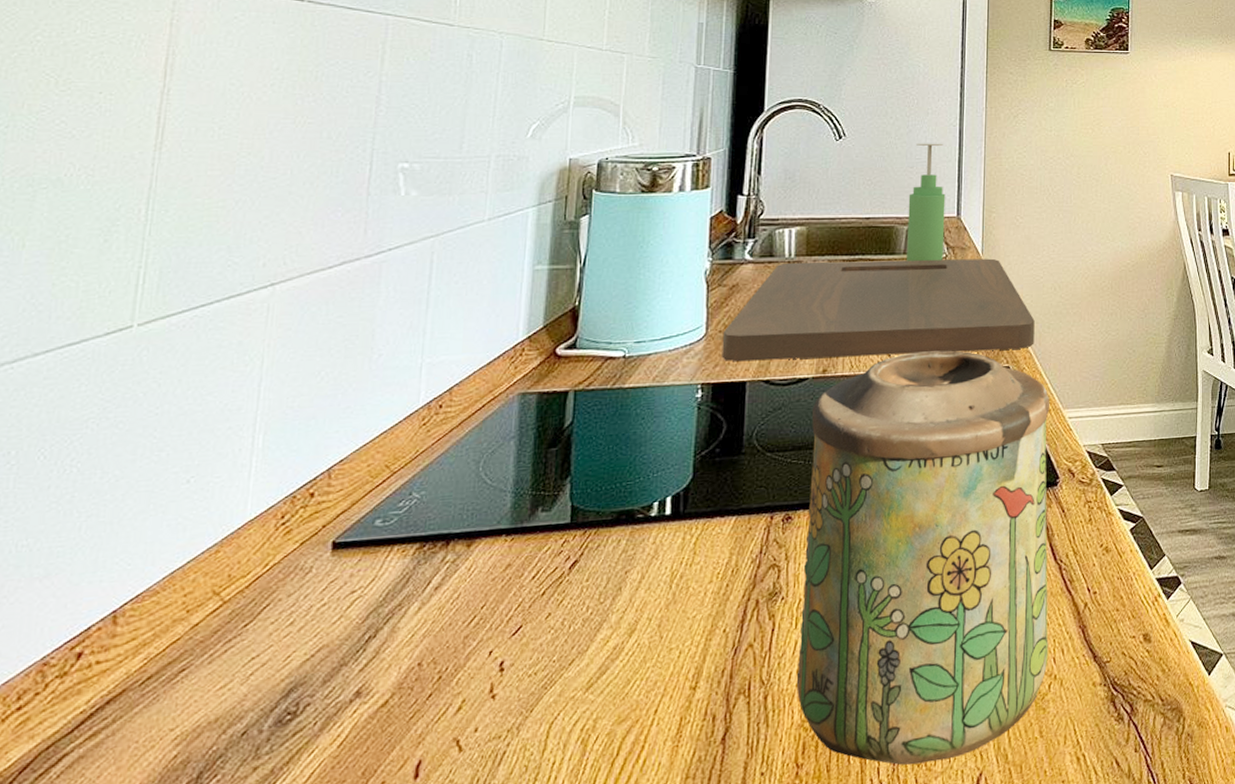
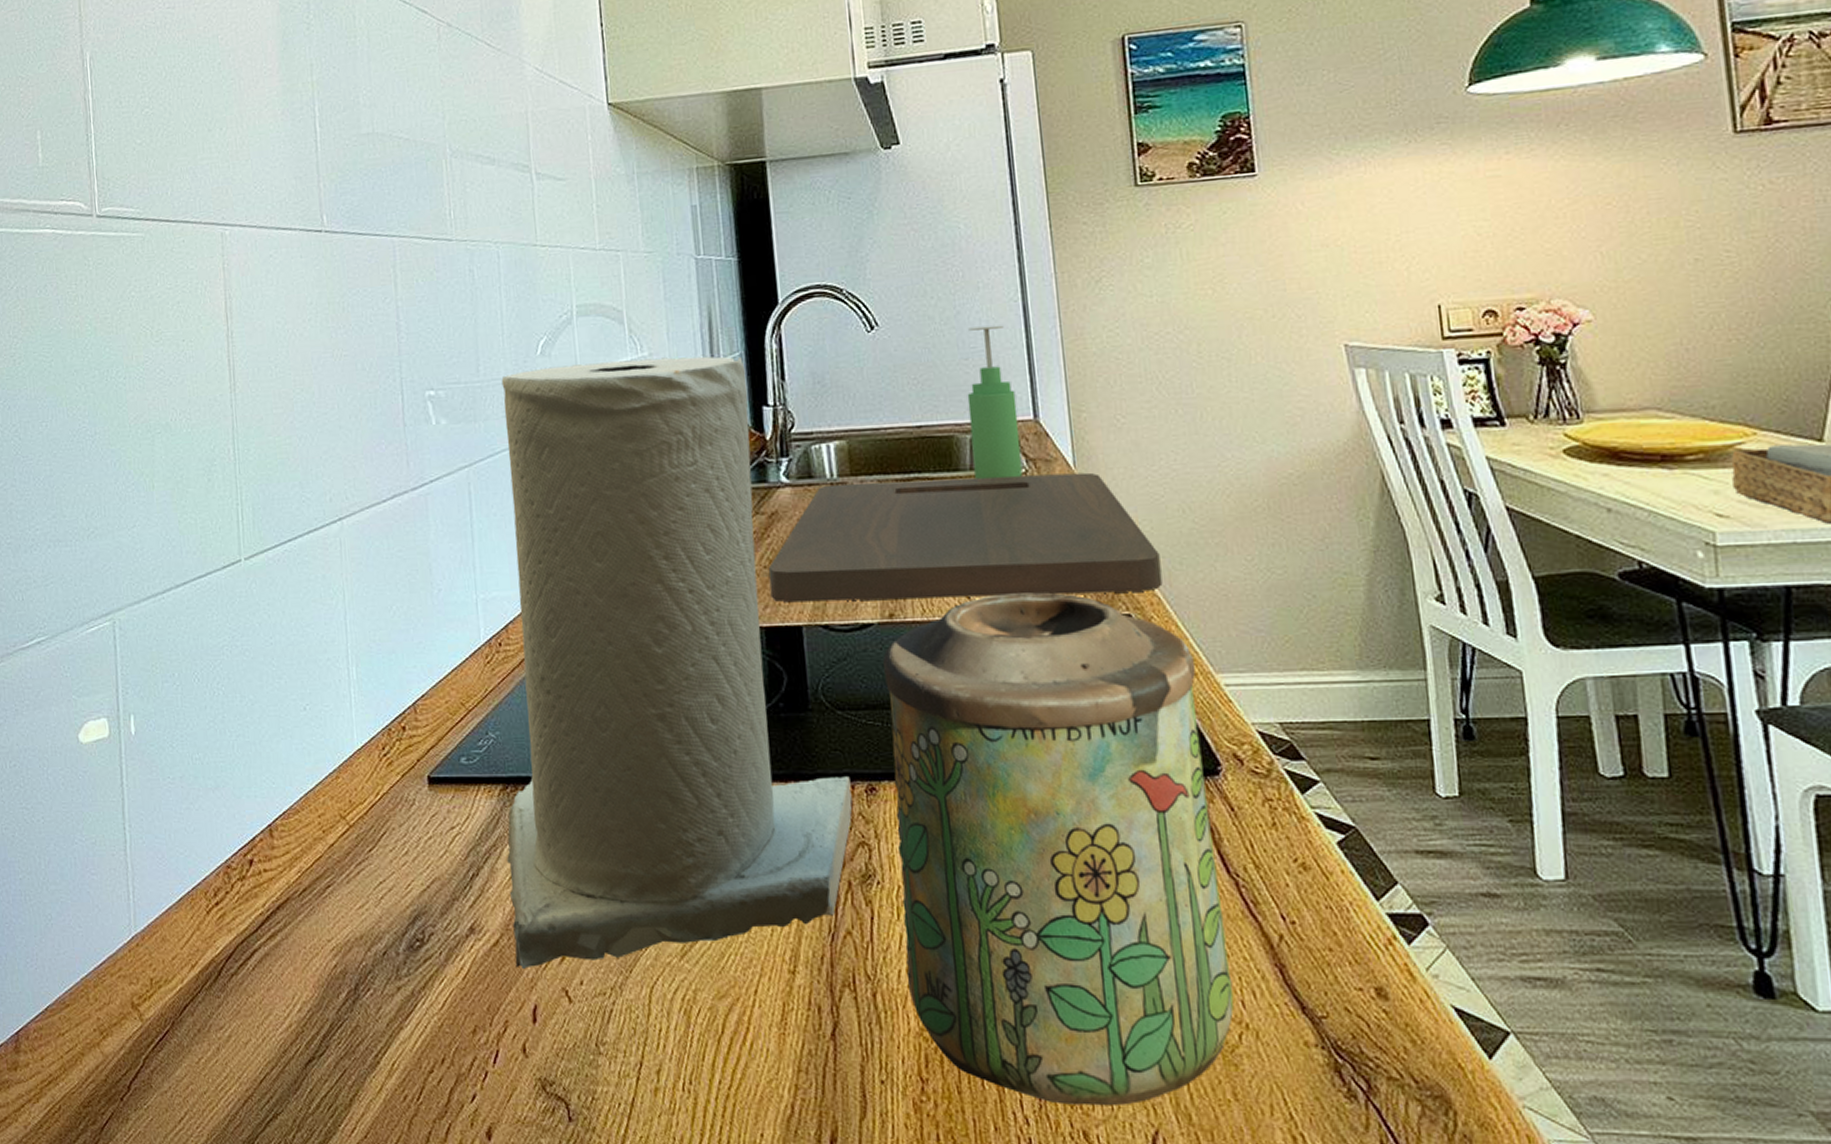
paper towel: none [403,148,770,726] -> present [501,356,853,969]

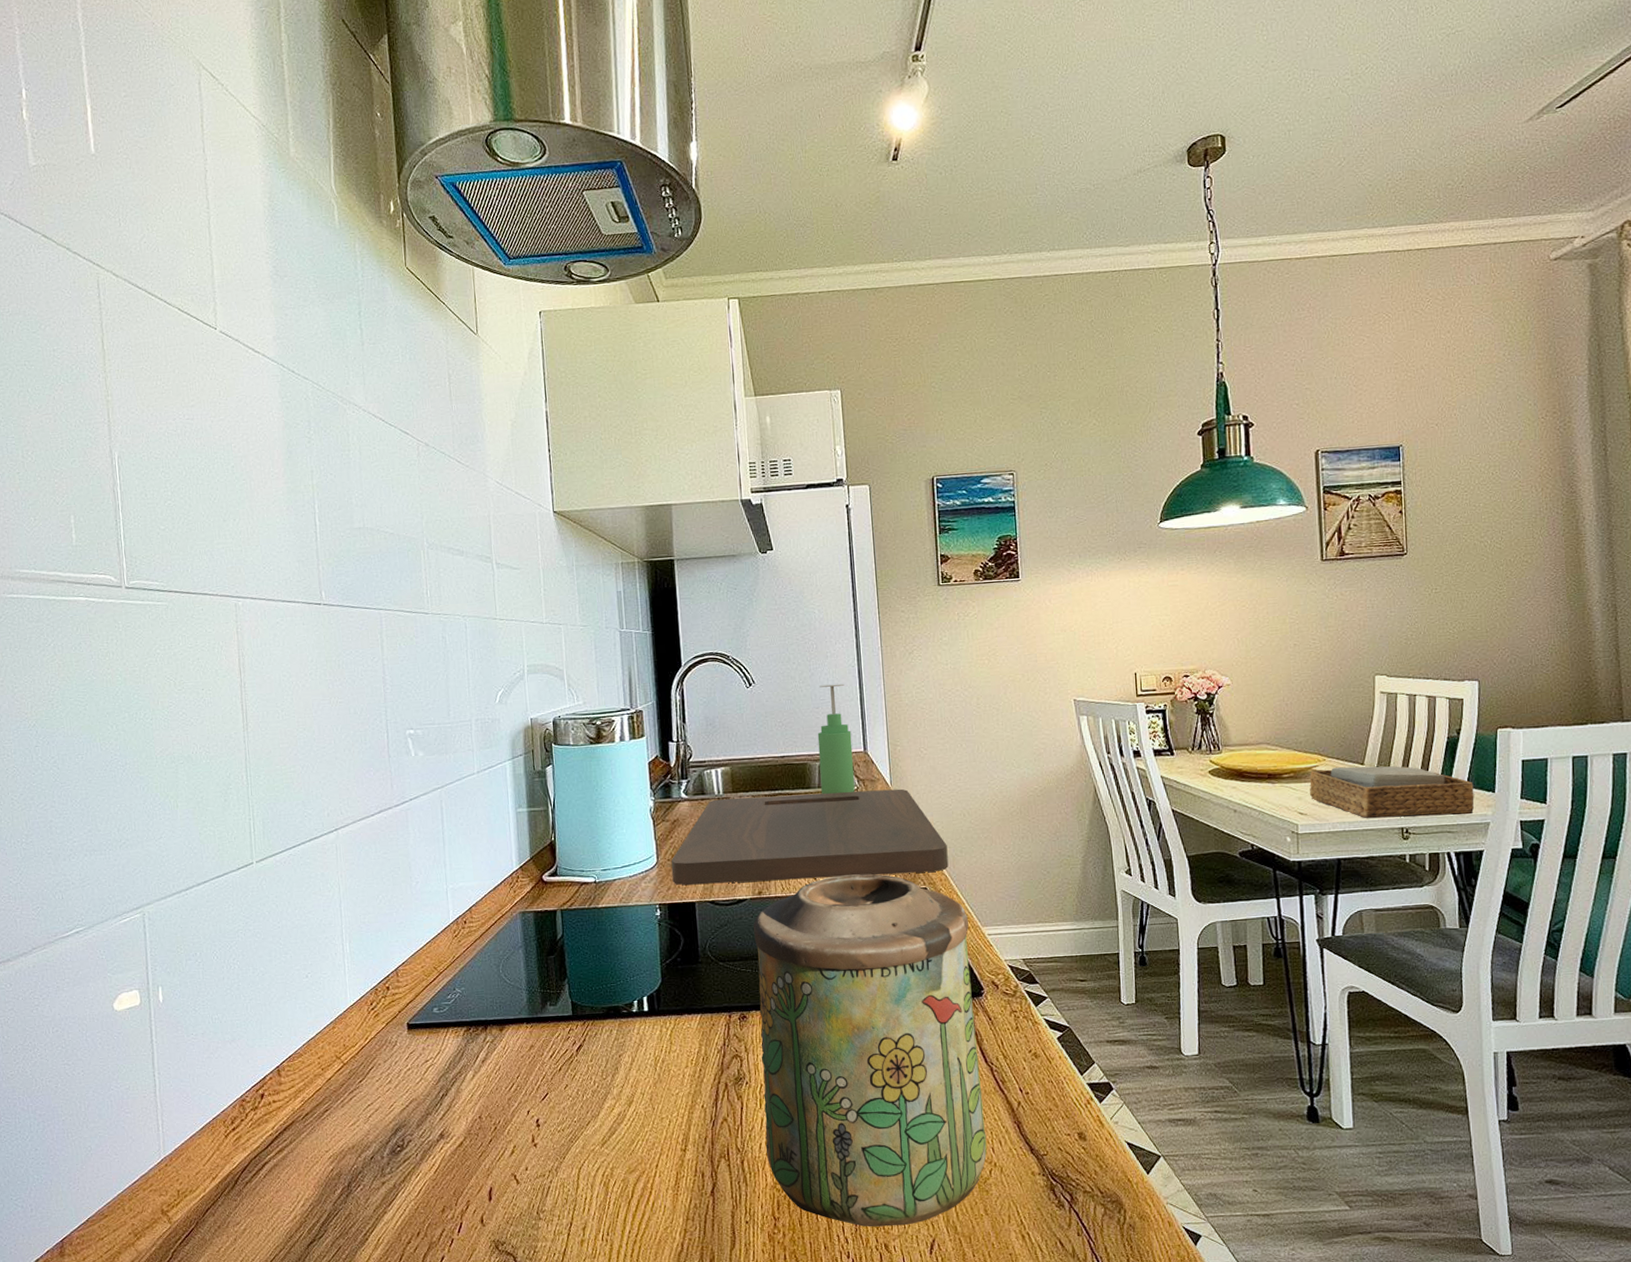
paper towel: present [501,356,853,969] -> none [467,705,730,1162]

